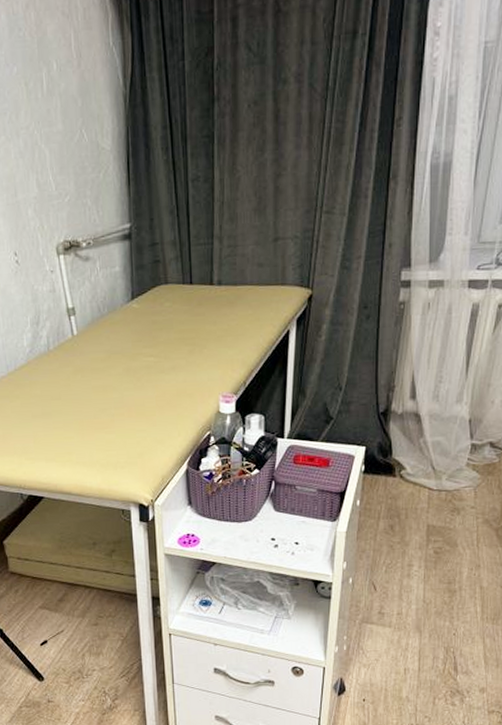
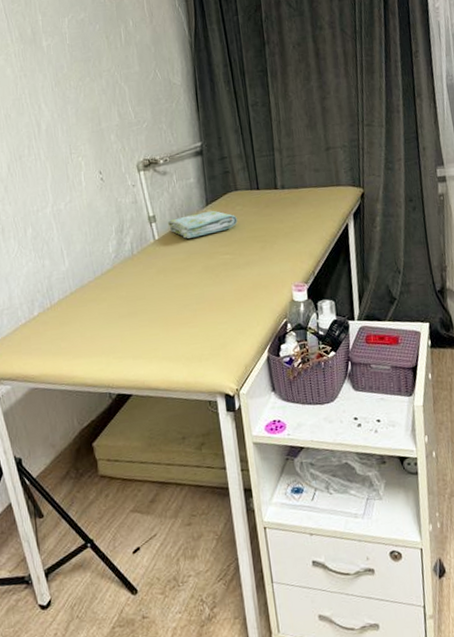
towel: none [87,305,165,336] -> present [167,210,237,239]

